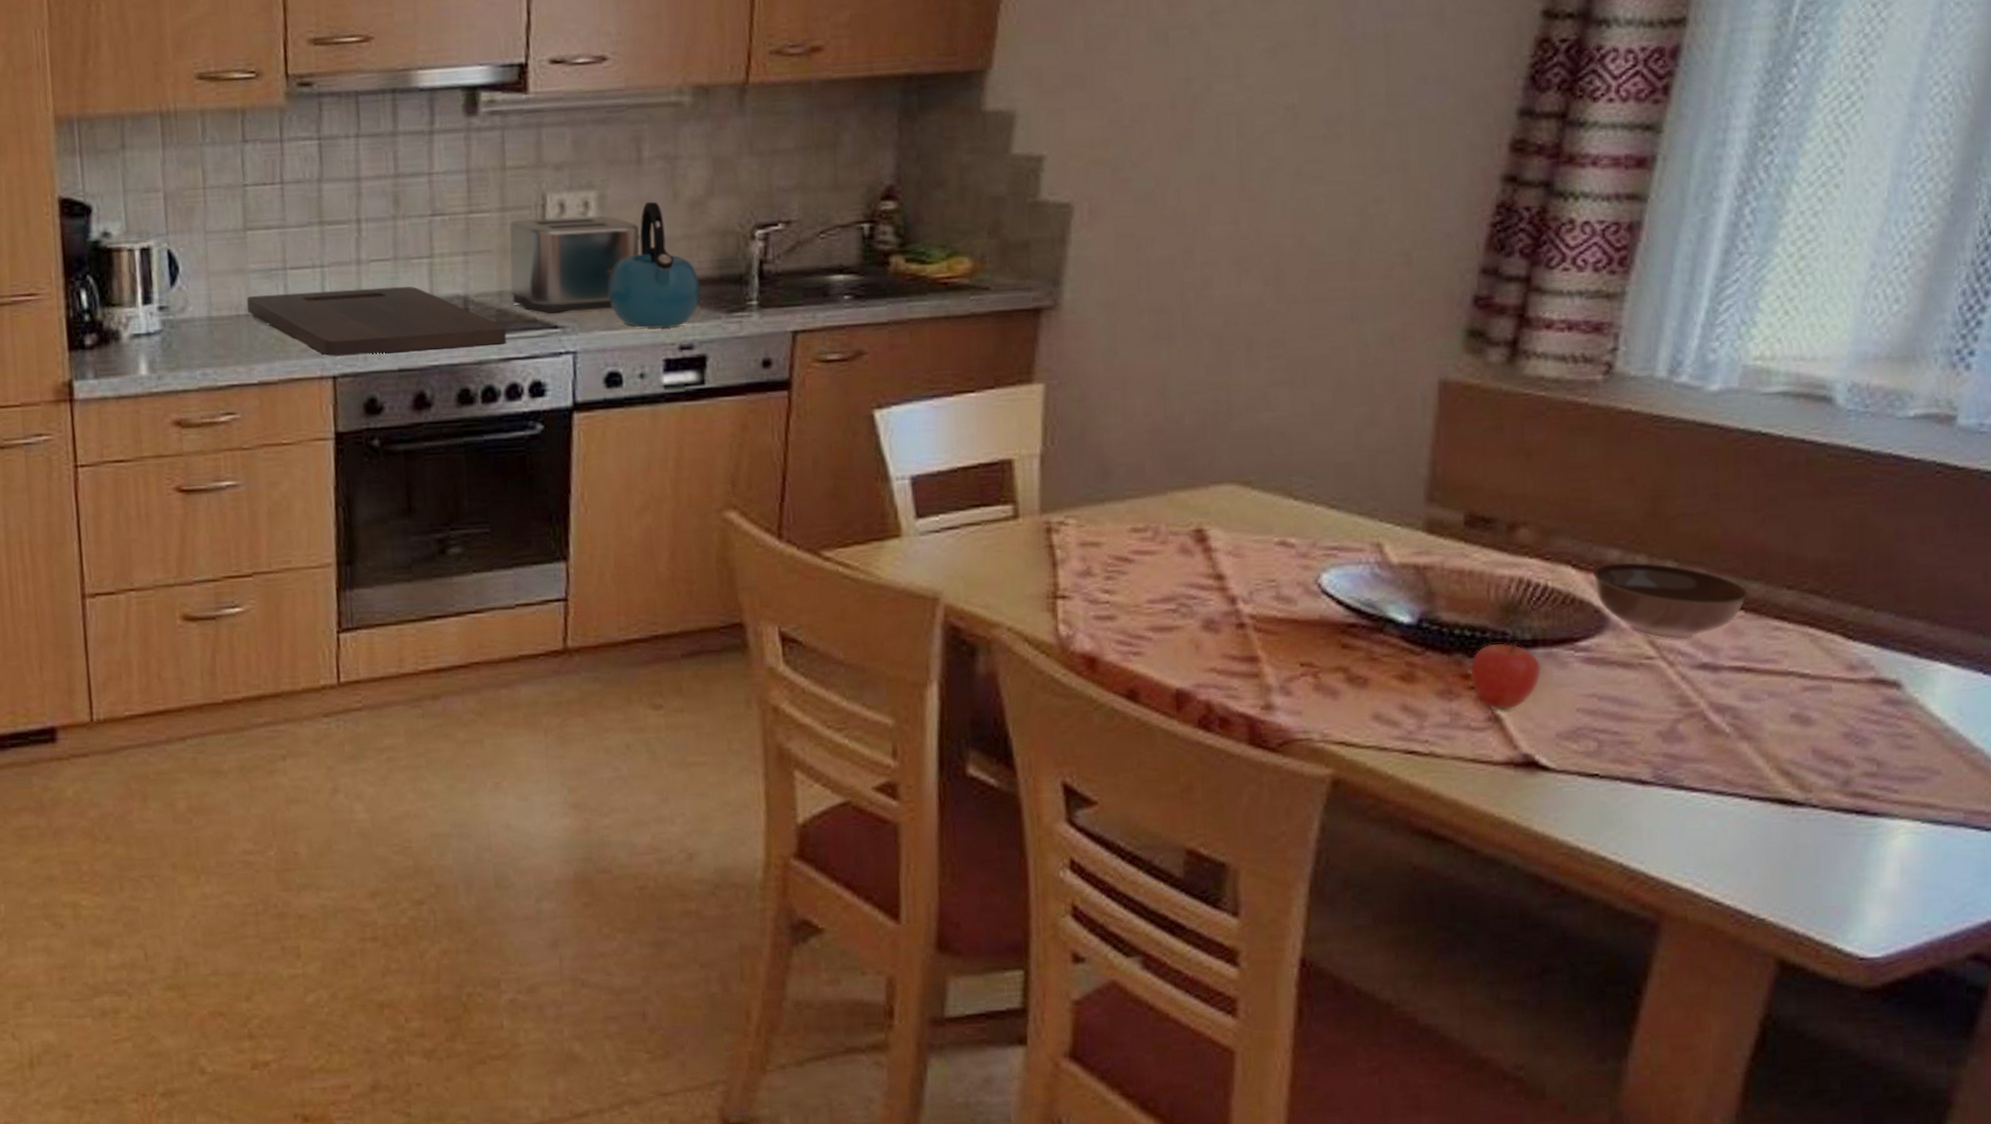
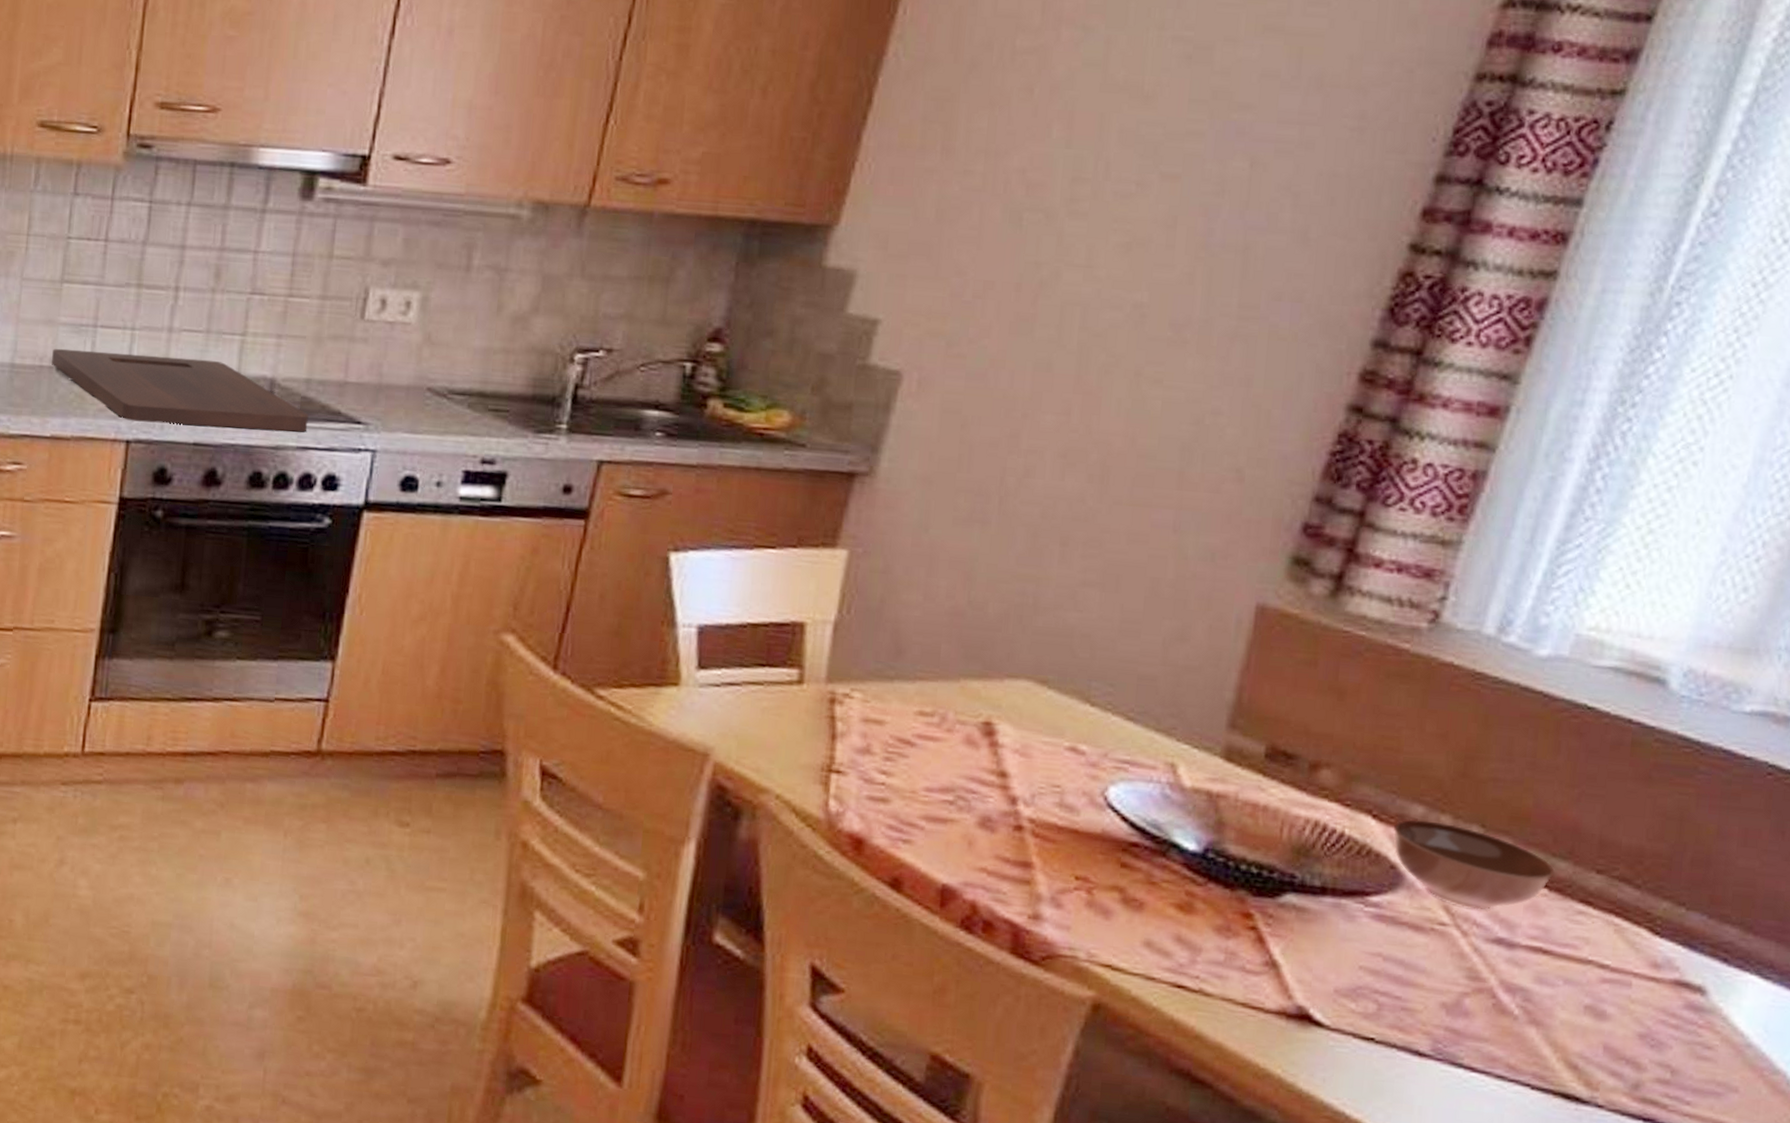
toaster: present [508,215,641,315] -> none [319,309,459,412]
kettle: present [608,201,701,328] -> none [417,310,511,440]
fruit: present [1470,641,1542,710] -> none [1251,885,1328,957]

